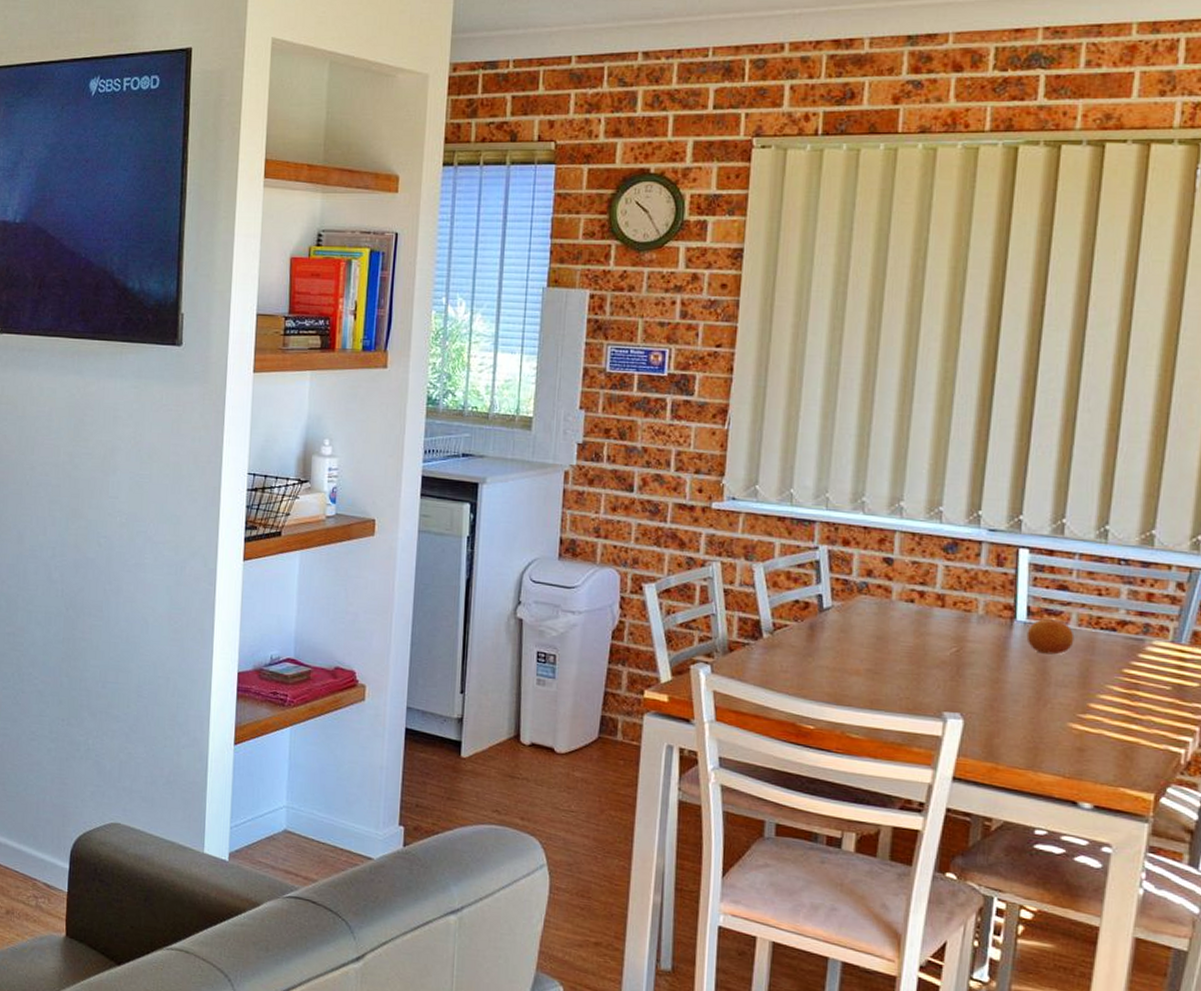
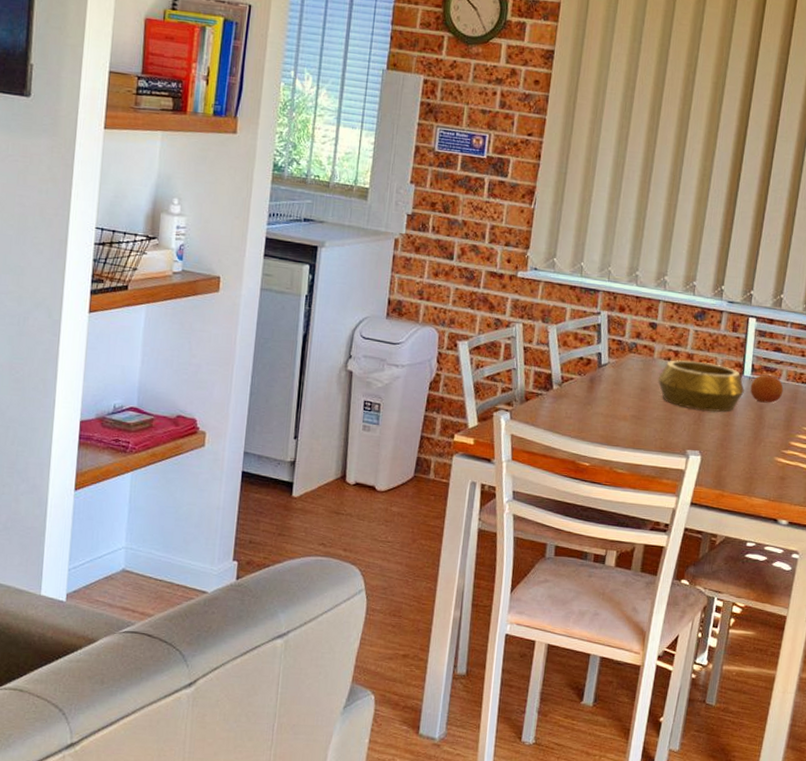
decorative bowl: none [898,602,1018,666] -> present [658,360,744,412]

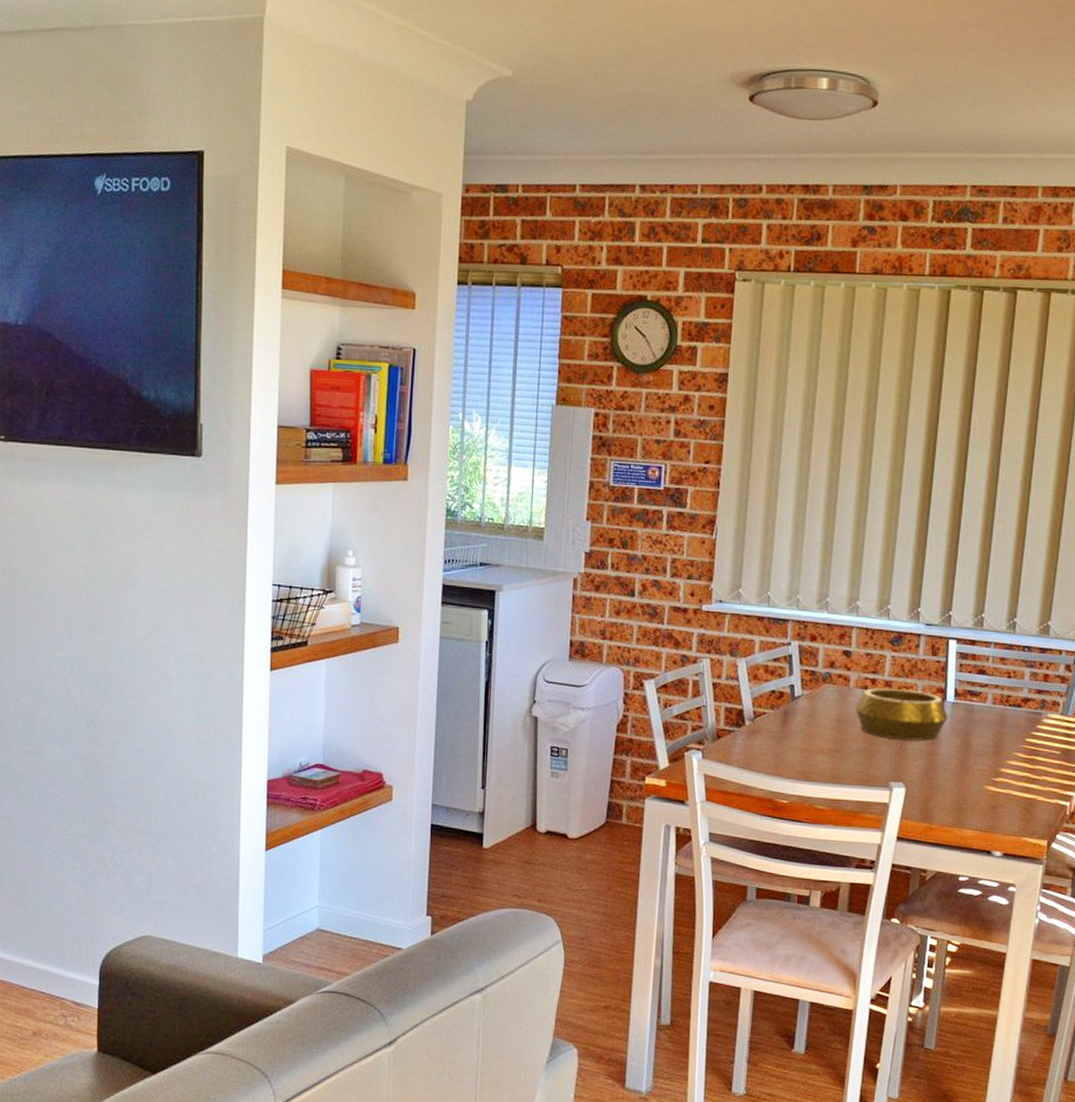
fruit: present [750,375,784,403] -> none [954,699,990,729]

